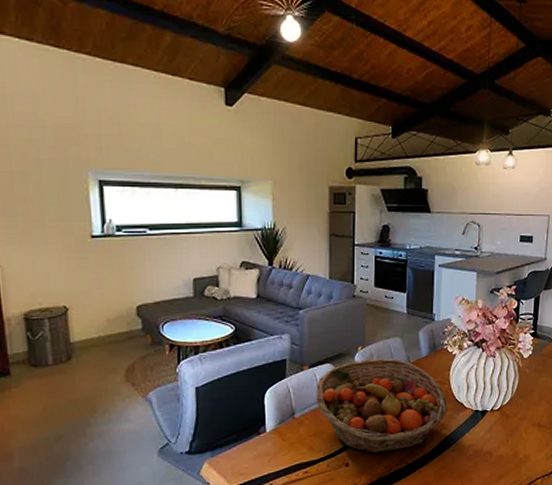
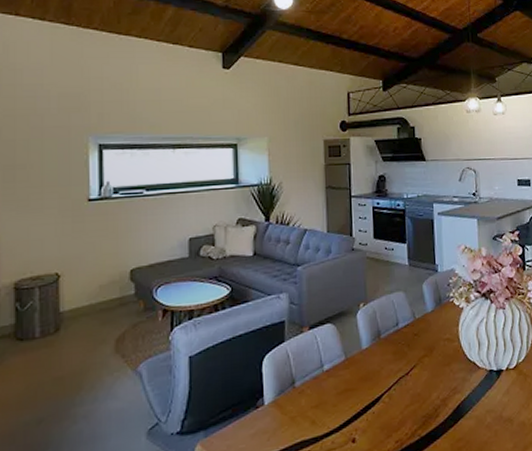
fruit basket: present [316,358,447,454] -> none [317,314,460,427]

